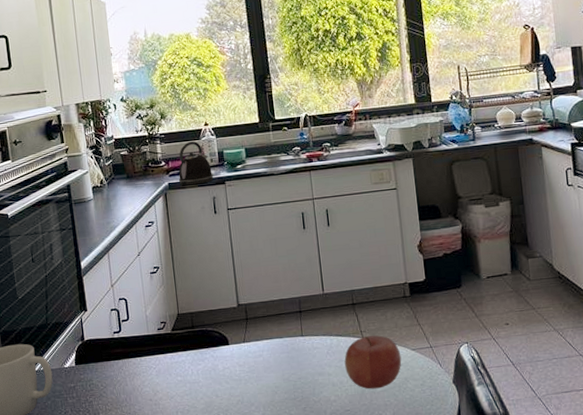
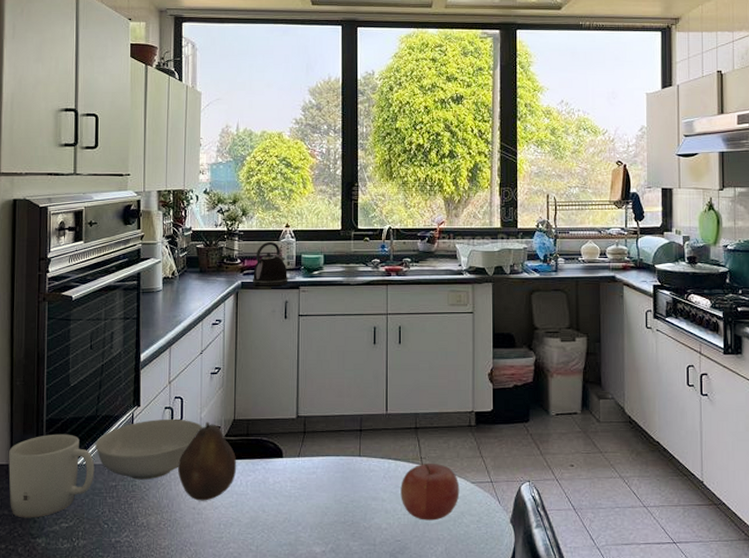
bowl: none [49,319,150,379] -> present [95,418,203,480]
fruit: none [130,318,187,393] -> present [178,421,237,501]

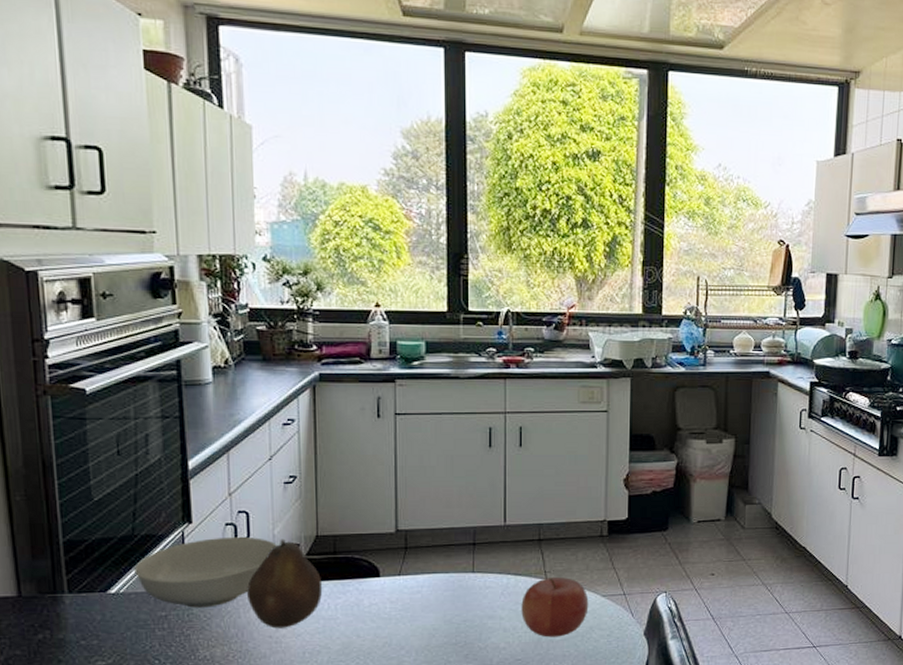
mug: present [8,434,95,518] -> none [14,558,137,658]
kettle: present [252,241,289,287] -> none [333,324,381,379]

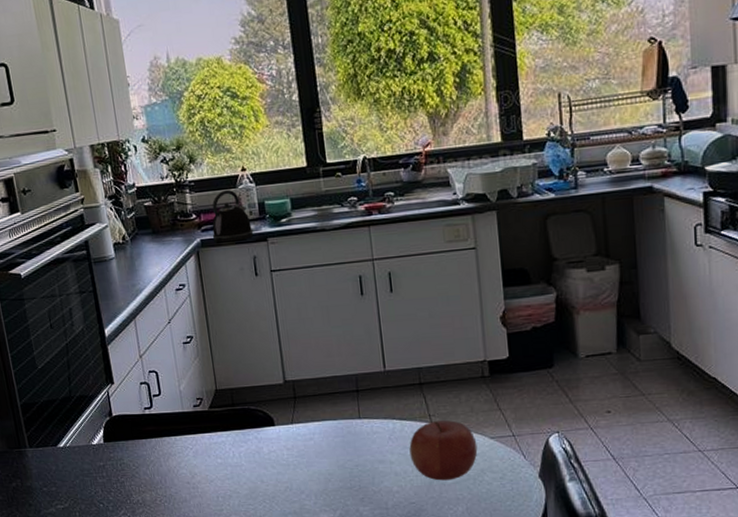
bowl: present [134,536,277,608] -> none [75,393,184,458]
fruit: present [247,539,323,629] -> none [164,394,227,475]
kettle: none [333,324,381,379] -> present [212,189,254,243]

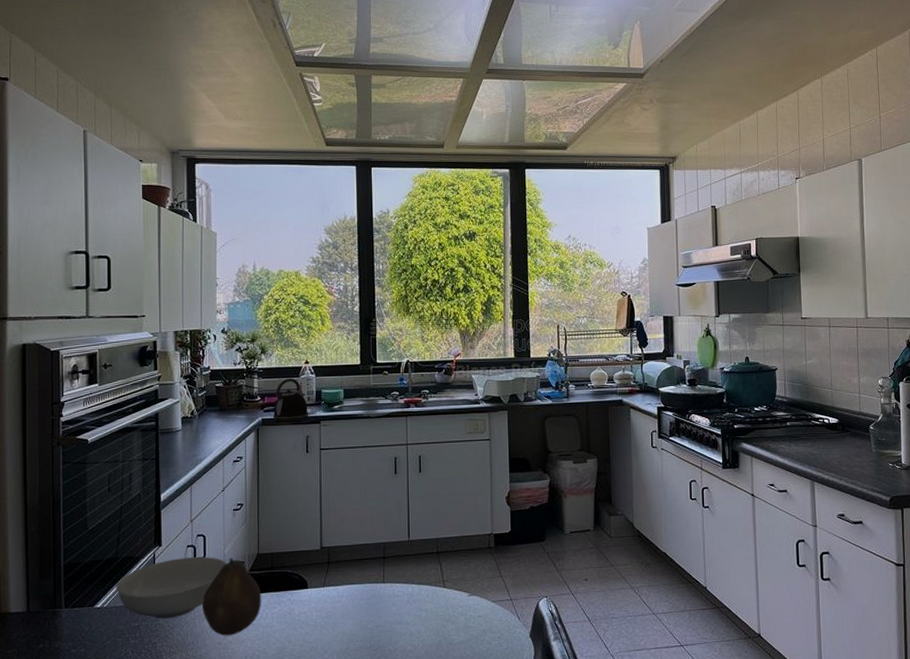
bowl: none [75,393,184,458] -> present [116,556,227,619]
fruit: none [164,394,227,475] -> present [202,557,262,636]
fruit: present [409,420,478,481] -> none [424,585,481,640]

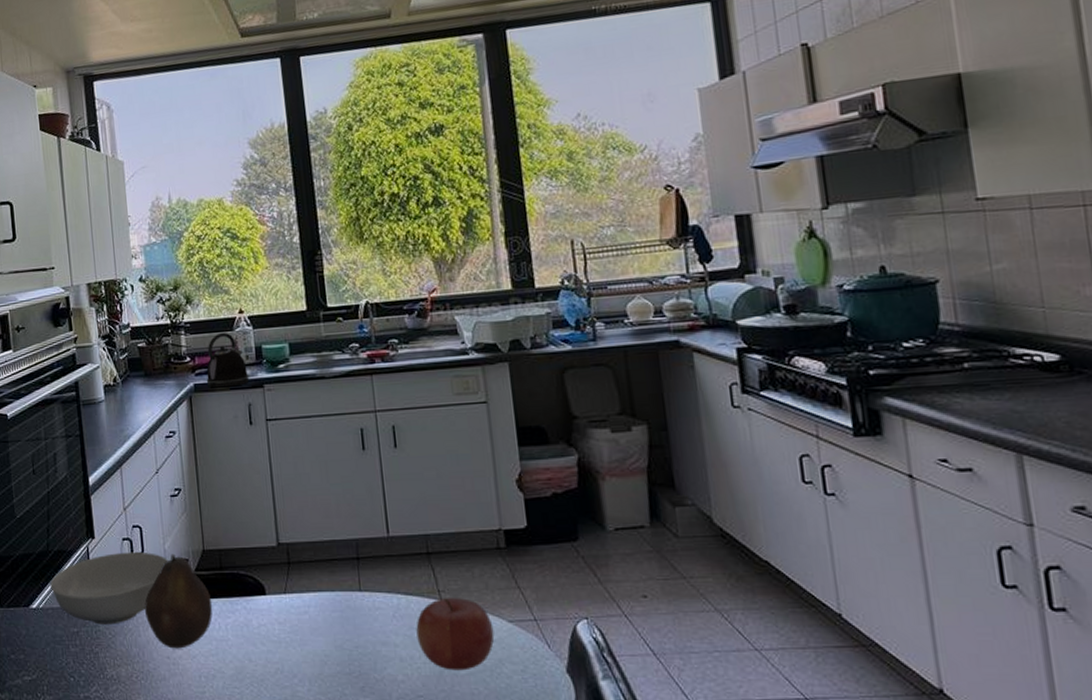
fruit: none [424,585,481,640] -> present [416,598,495,671]

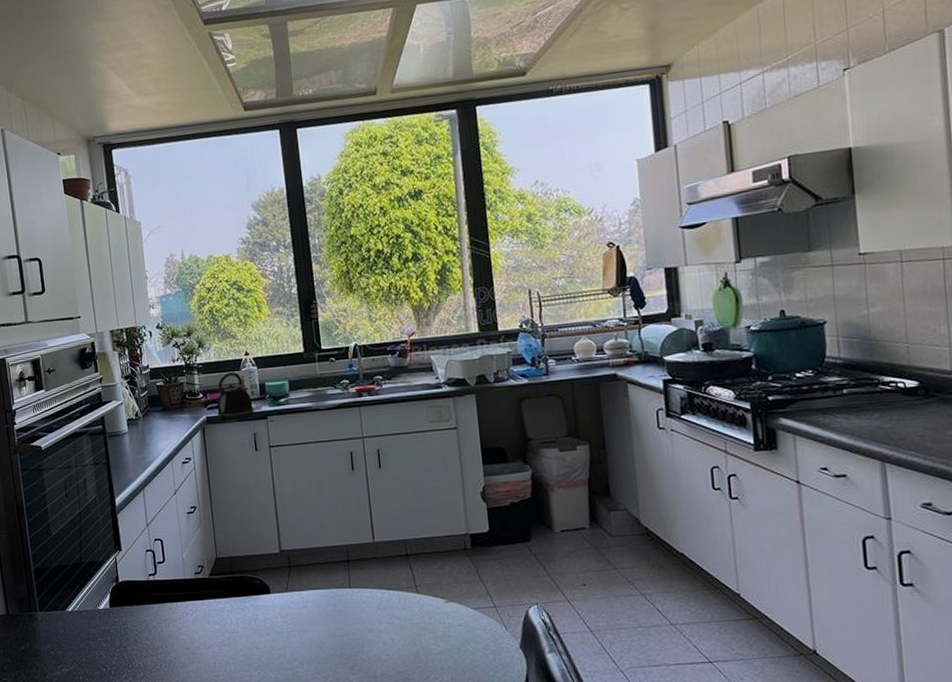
bowl: present [50,551,168,625] -> none [83,560,186,623]
fruit: present [144,553,213,649] -> none [166,561,225,641]
fruit: present [416,598,495,671] -> none [396,591,462,650]

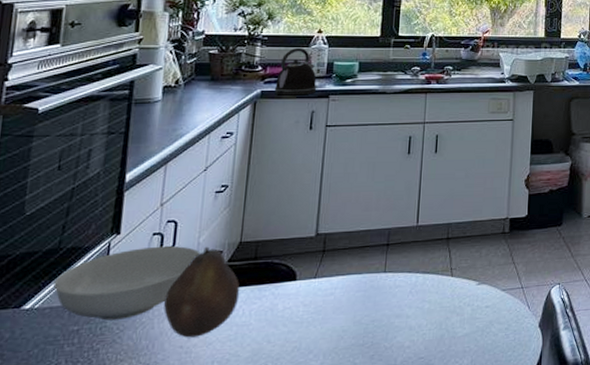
bowl: none [83,560,186,623] -> present [53,245,201,321]
fruit: none [166,561,225,641] -> present [164,246,240,338]

